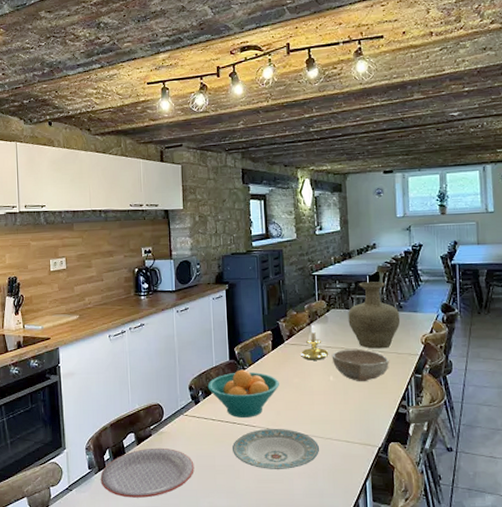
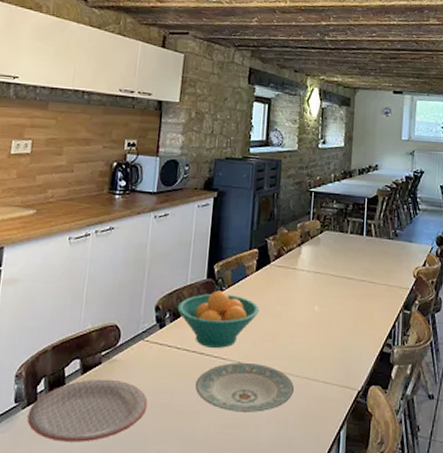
candle holder: present [301,325,329,360] -> none [287,246,317,287]
bowl: present [331,349,389,382] -> none [319,277,379,315]
vase: present [348,281,401,349] -> none [341,204,395,279]

